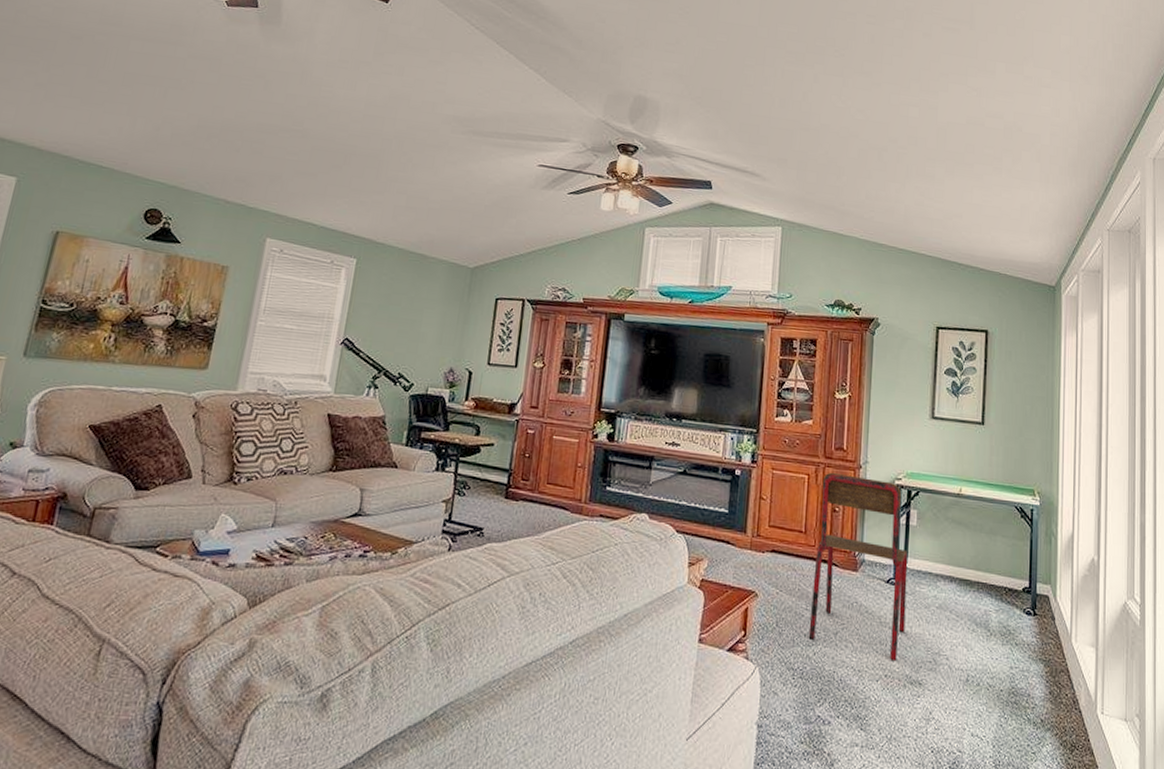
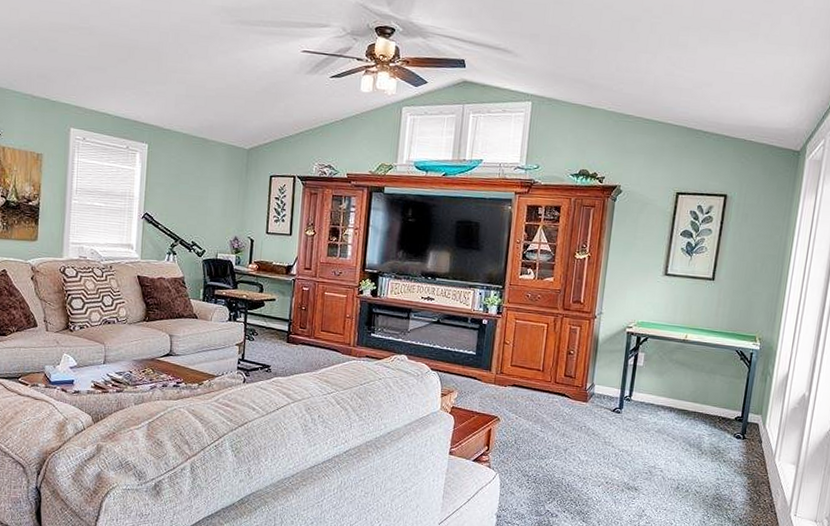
chair: present [808,472,908,662] -> none [542,321,633,472]

